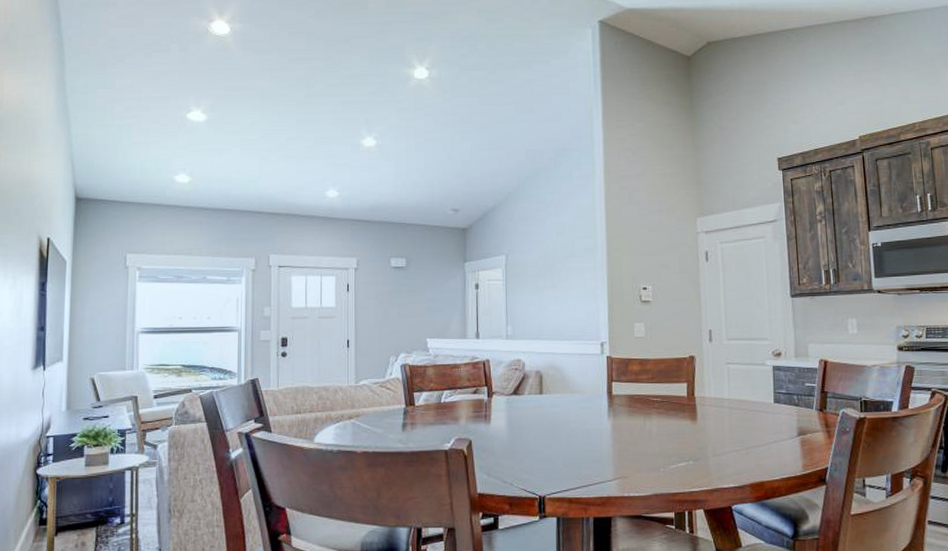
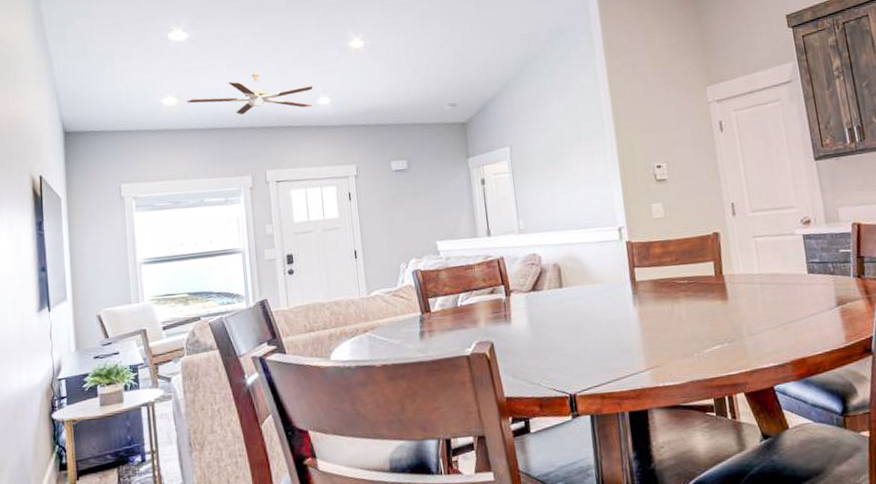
ceiling fan: none [199,160,323,199] -> present [187,73,313,115]

